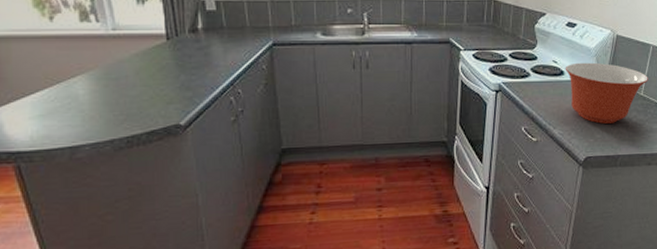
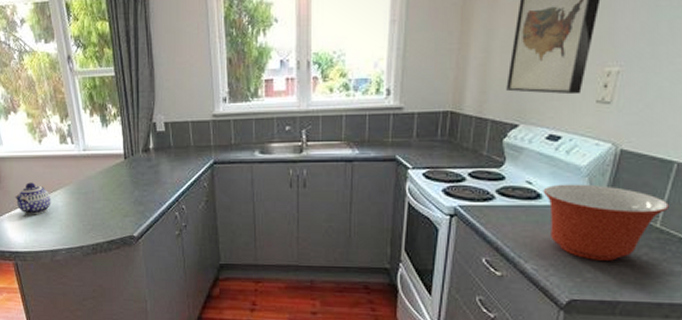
teapot: none [15,67,69,107] -> present [15,182,51,215]

